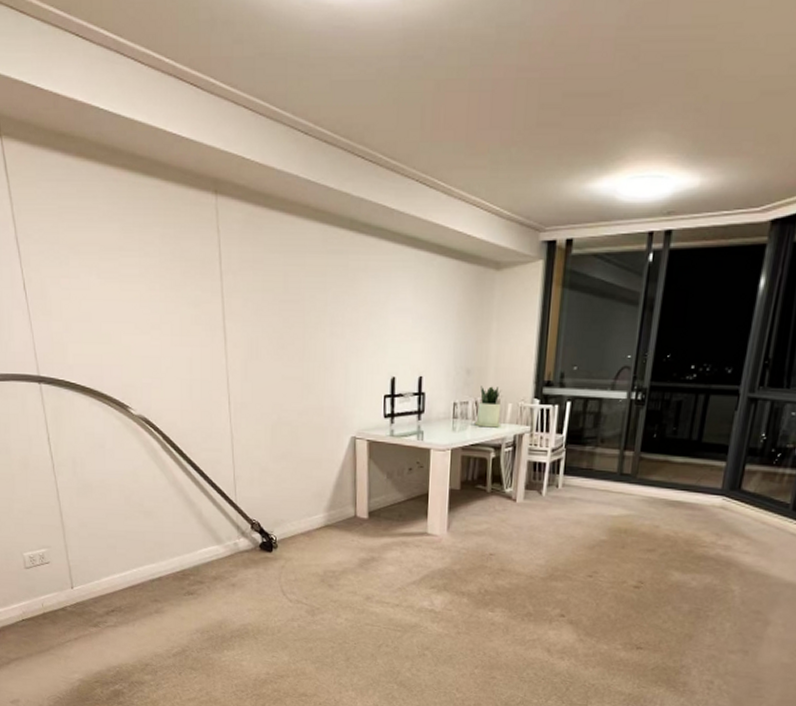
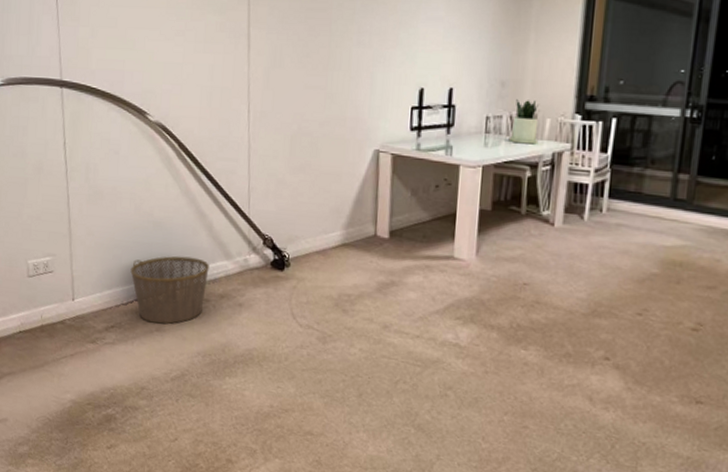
basket: none [126,542,201,606] -> present [130,255,209,325]

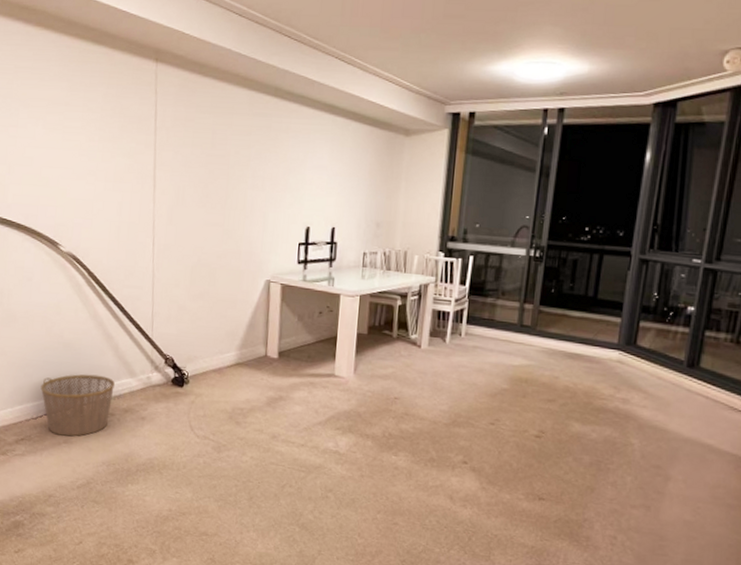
planter: present [508,99,539,145] -> none [382,238,408,277]

